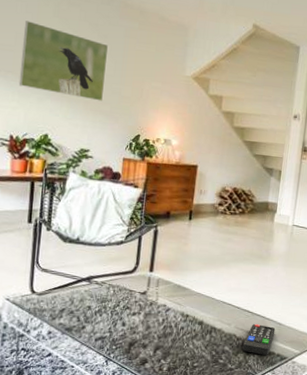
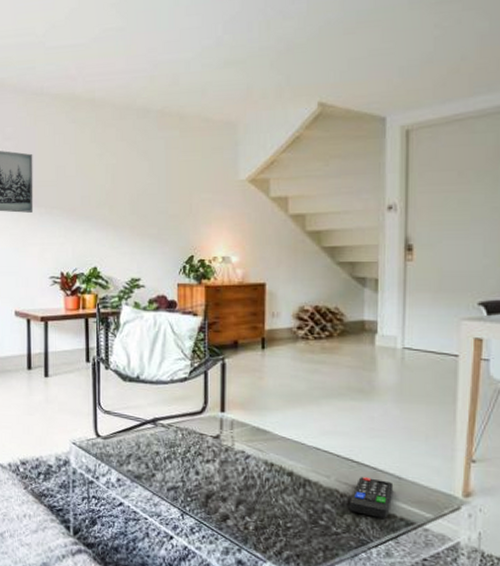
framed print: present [18,21,108,101] -> none [63,152,148,224]

